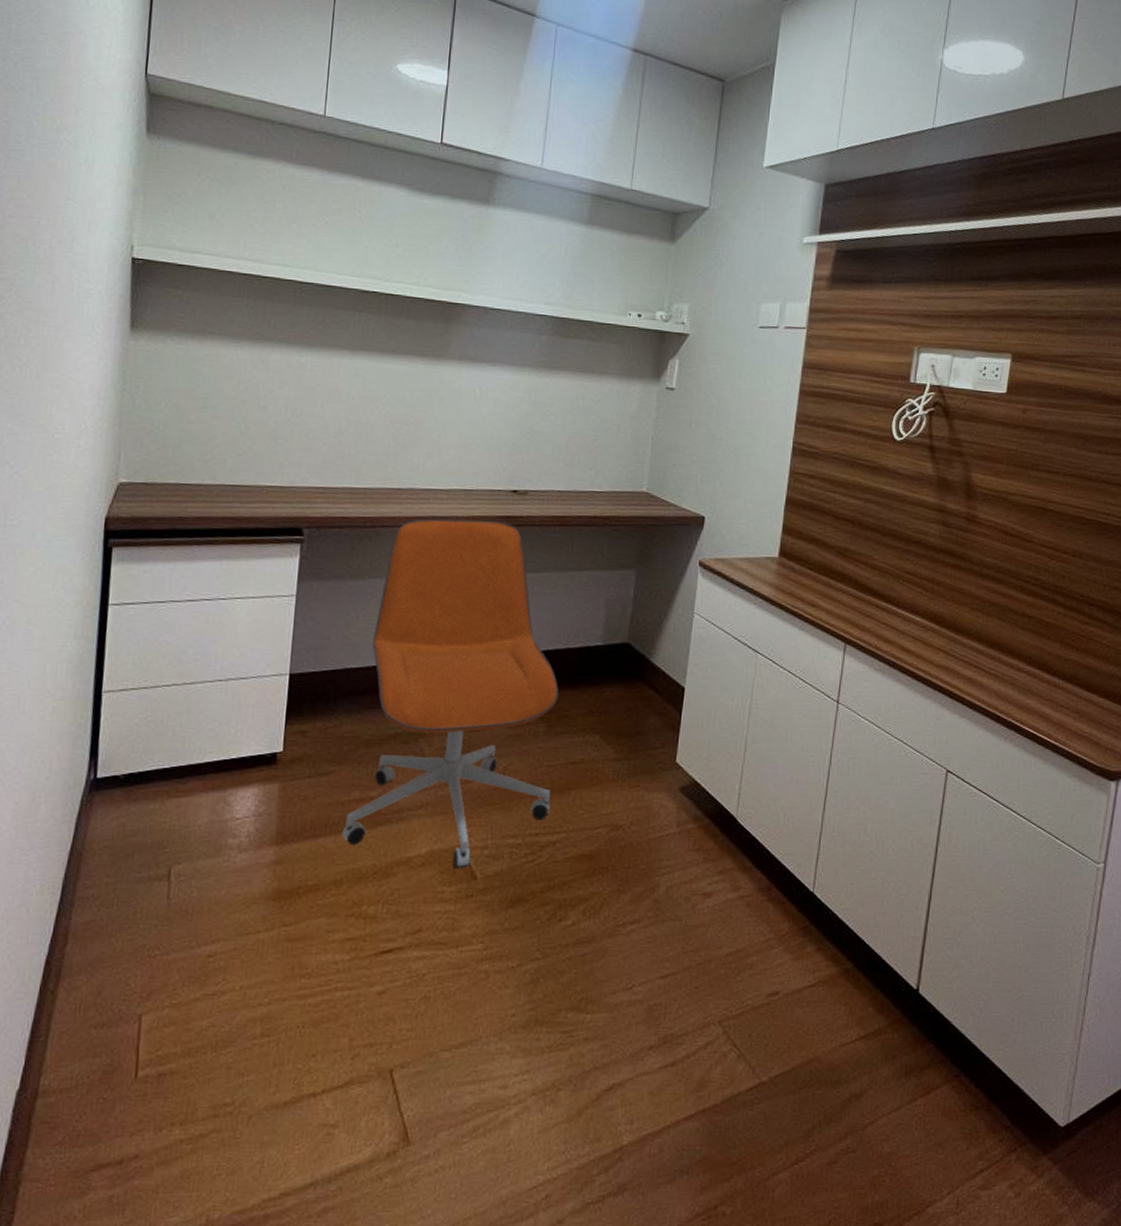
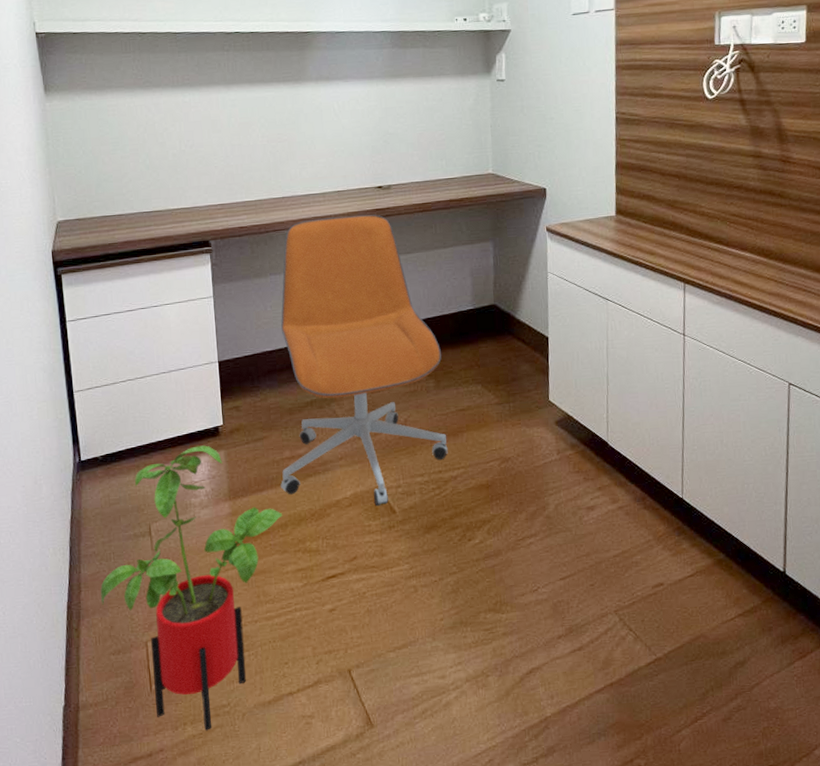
house plant: none [91,774,339,1135] -> present [100,445,283,731]

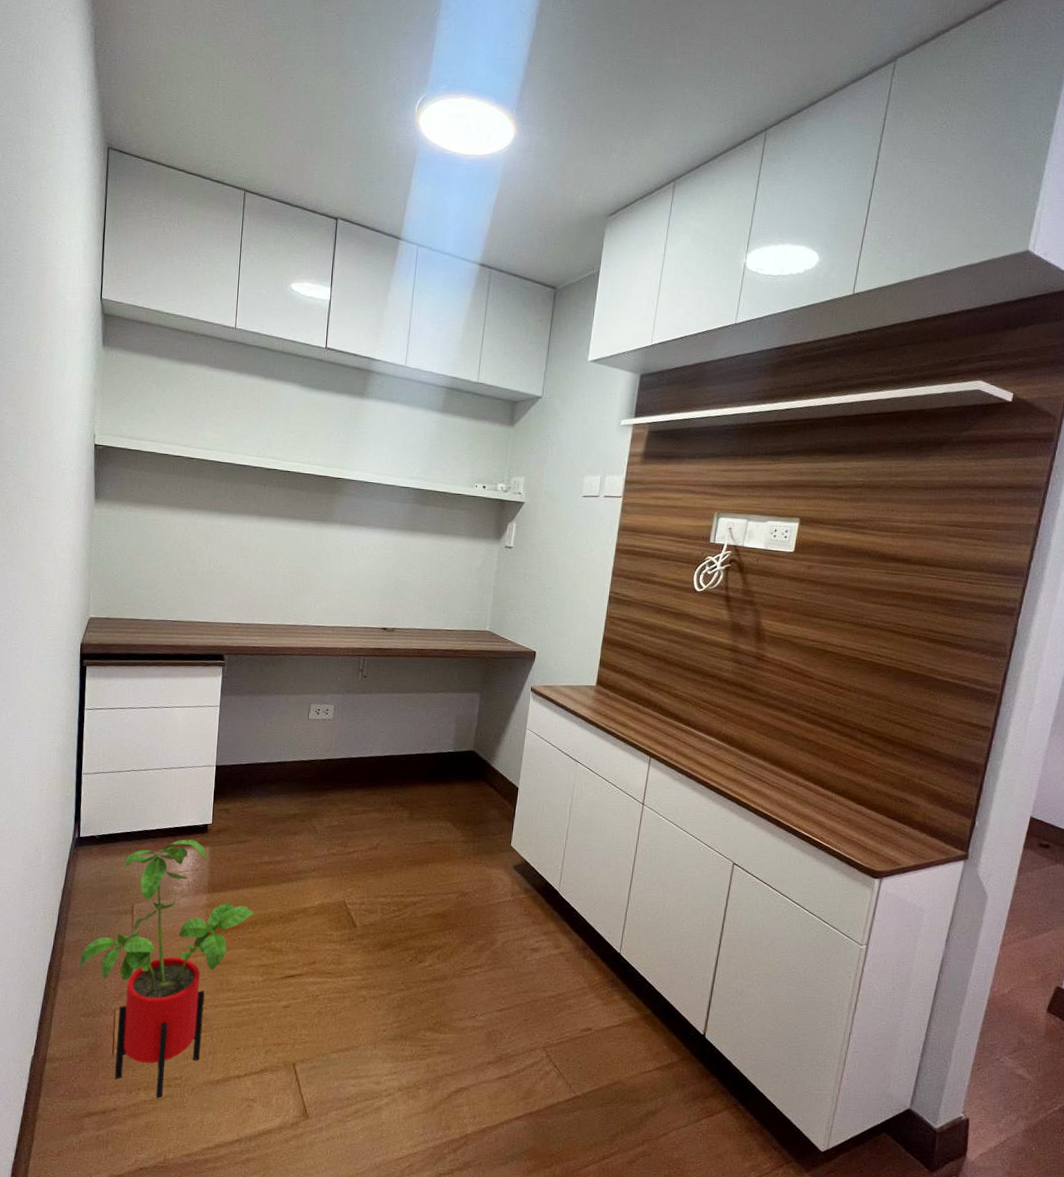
office chair: present [281,214,448,507] -> none [256,649,419,919]

